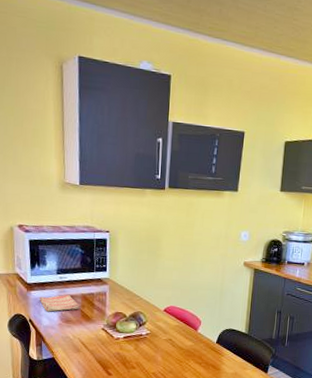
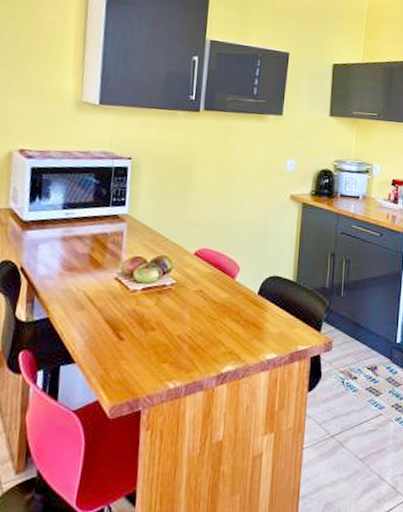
dish towel: present [39,294,80,312] -> none [36,234,89,257]

